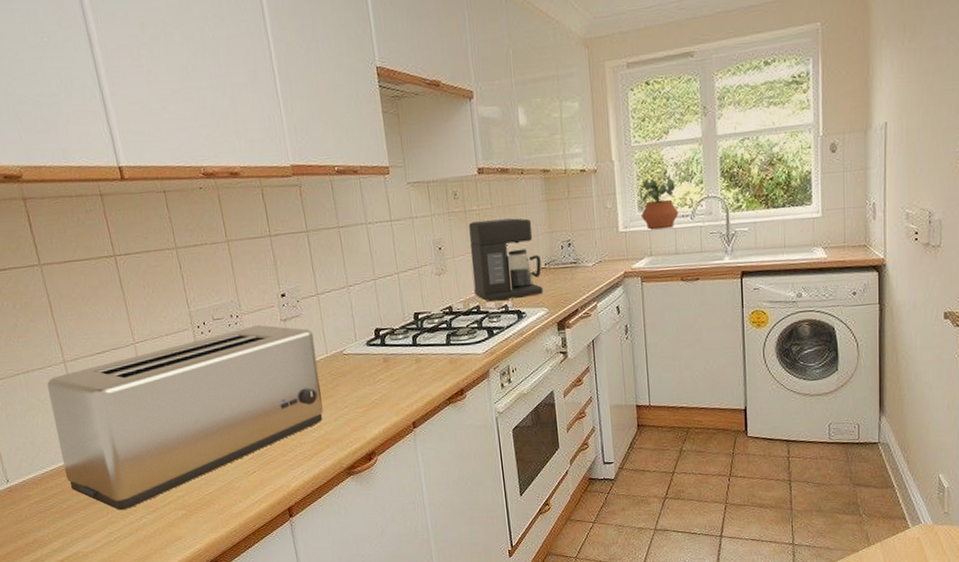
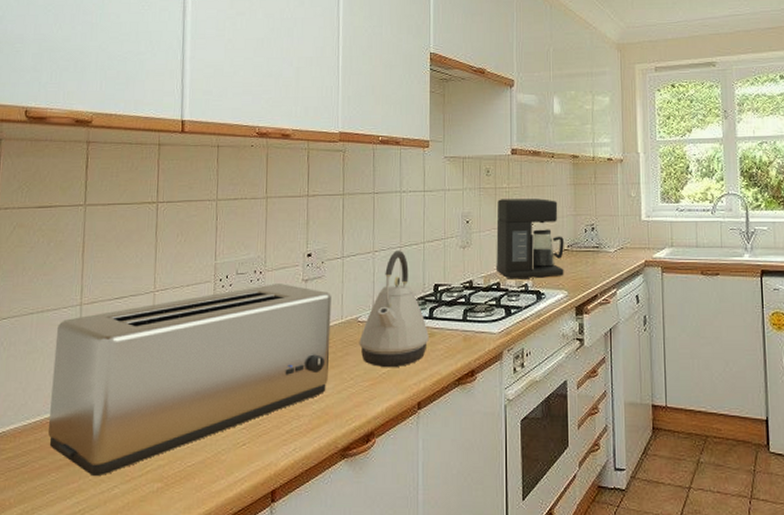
kettle: none [347,283,416,395] -> present [359,251,429,368]
potted plant: present [639,177,679,229] -> none [662,171,700,220]

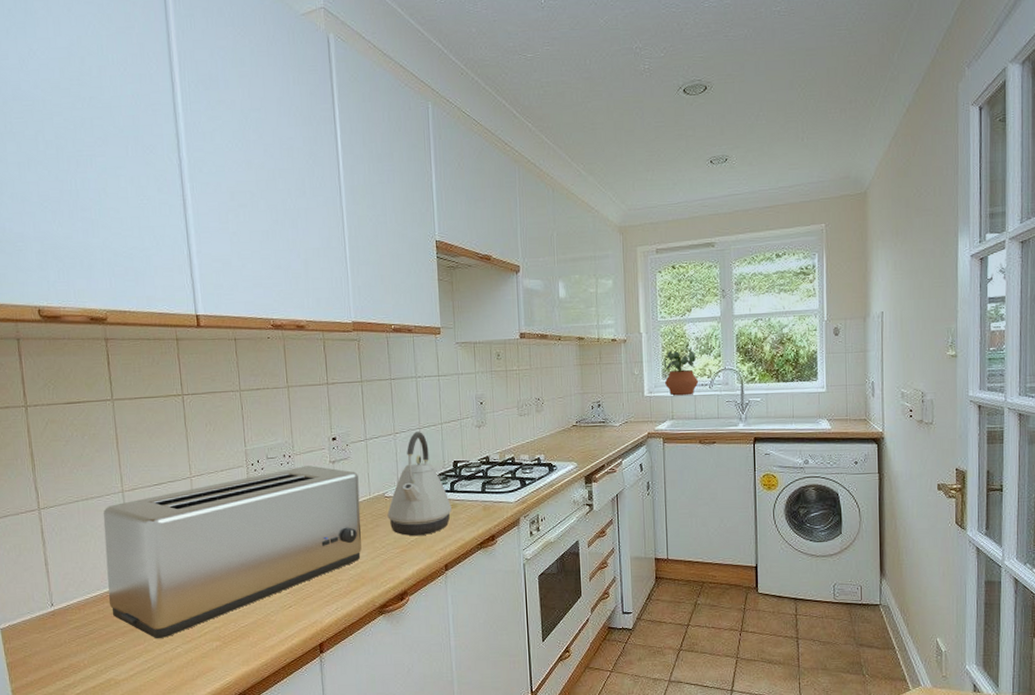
coffee maker: present [496,198,564,279] -> none [508,379,574,454]
potted plant: none [662,171,700,220] -> present [663,349,699,395]

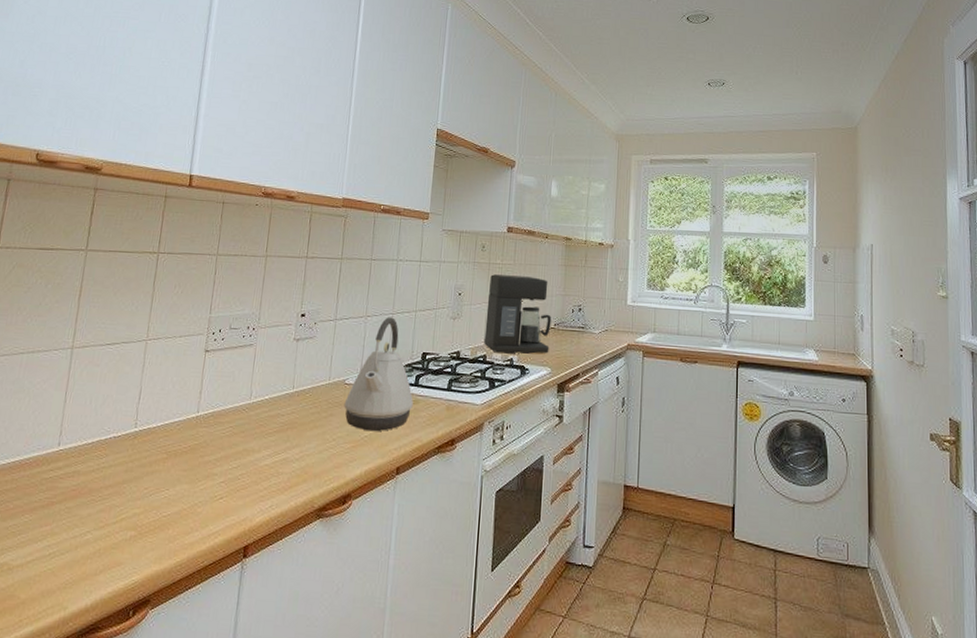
toaster: present [103,465,362,639] -> none [25,340,321,521]
coffee maker: none [508,379,574,454] -> present [484,274,551,354]
potted plant: present [663,349,699,395] -> none [648,261,684,308]

